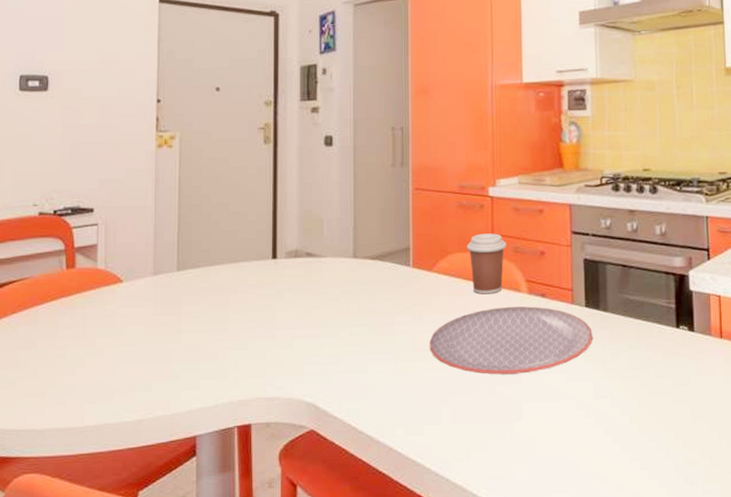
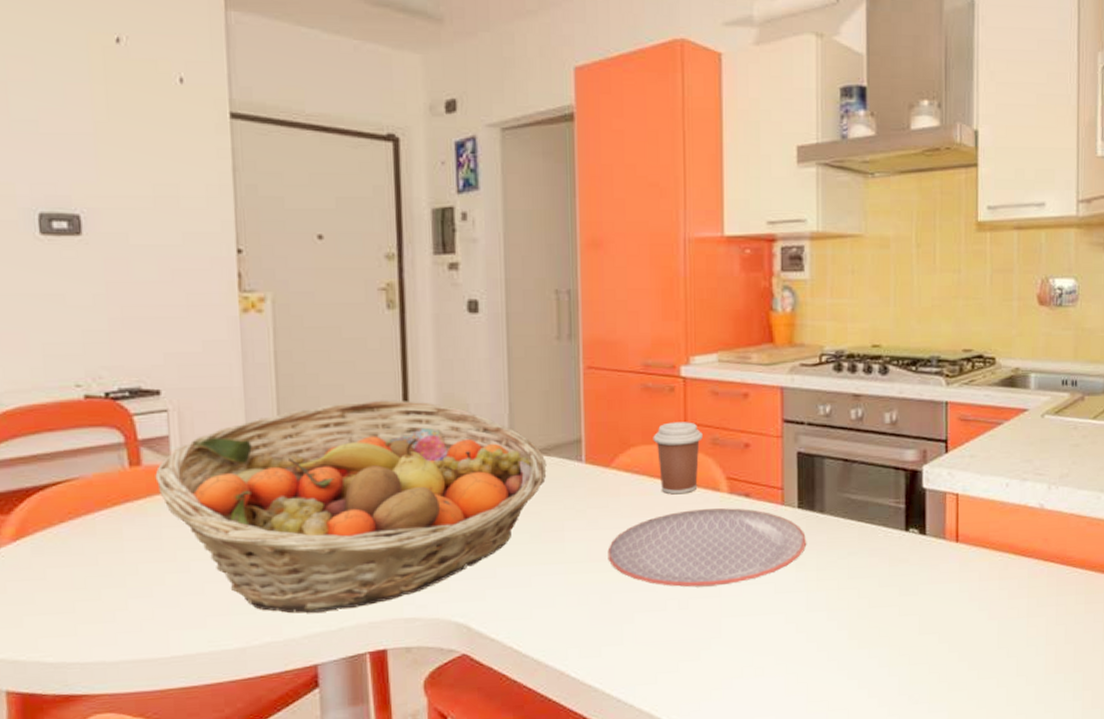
fruit basket: none [84,215,382,392] -> present [155,400,547,613]

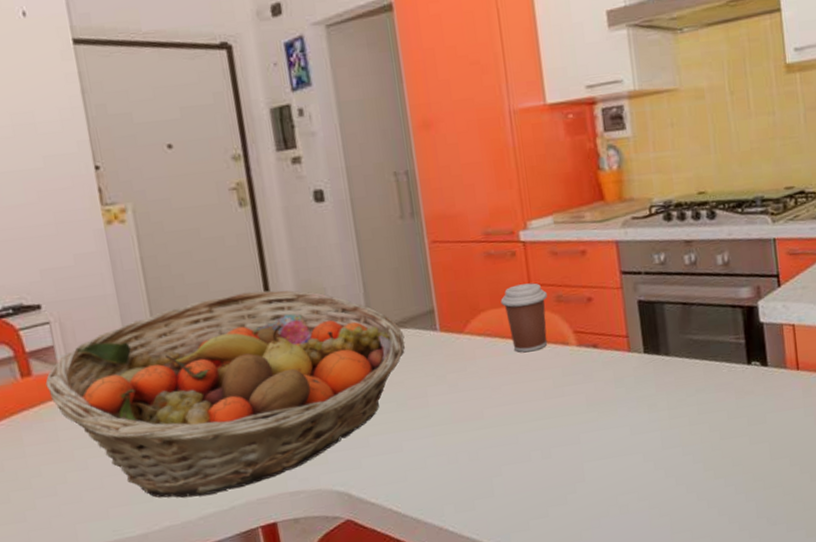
plate: present [607,508,807,588] -> none [470,359,656,438]

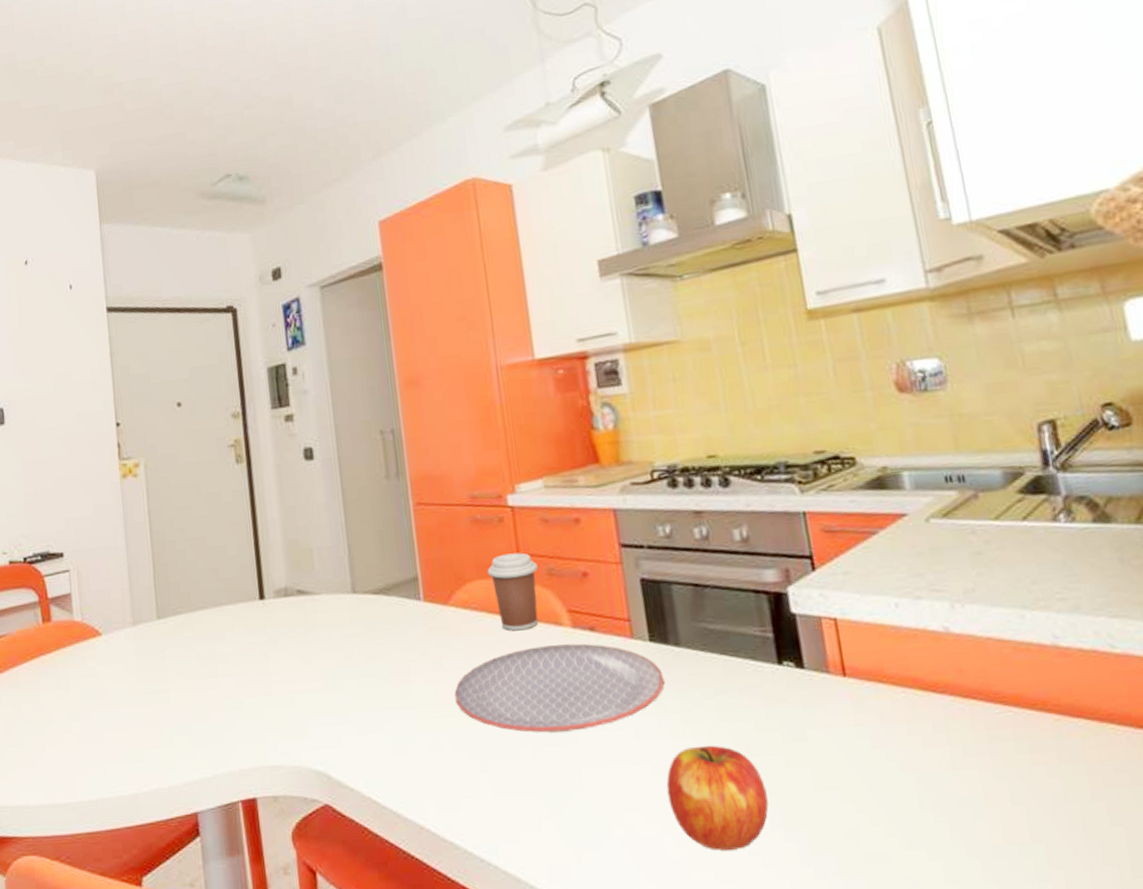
fruit basket: present [45,290,405,498] -> none [61,548,388,760]
plate: none [470,359,656,438] -> present [454,643,665,733]
apple: none [654,433,735,516] -> present [666,745,769,851]

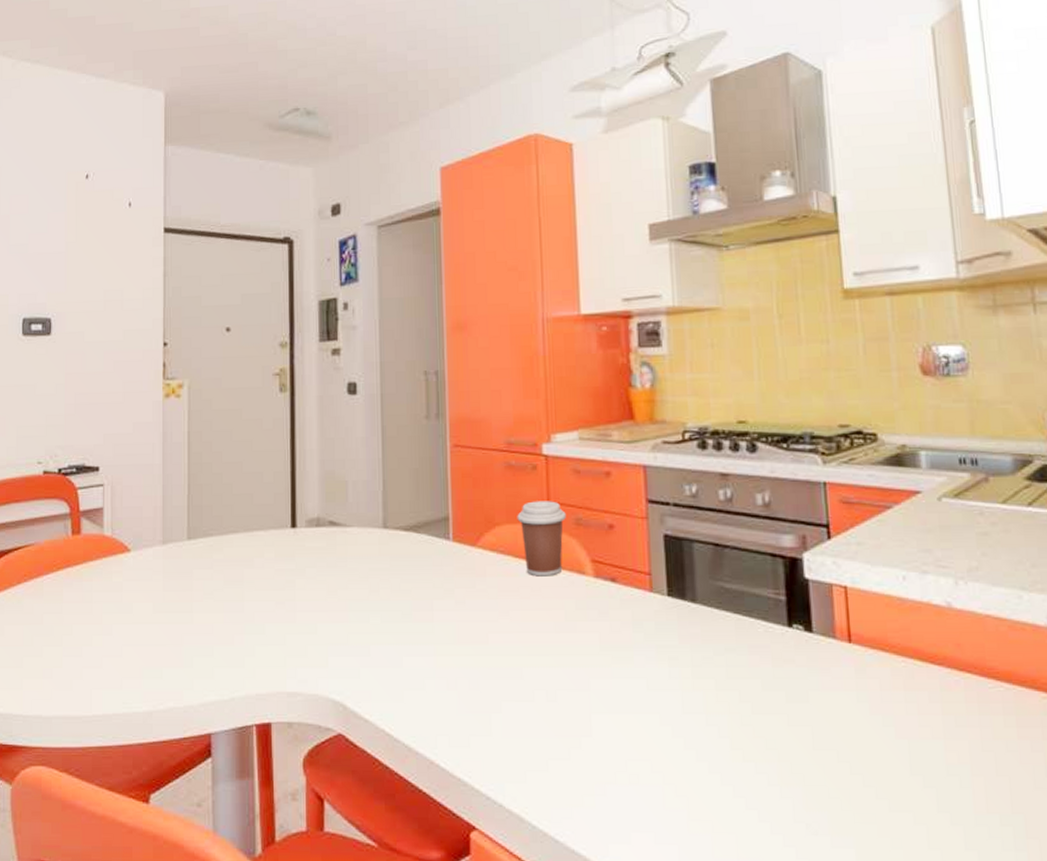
plate: present [454,643,665,733] -> none [475,593,679,678]
apple: present [666,745,769,851] -> none [672,700,768,803]

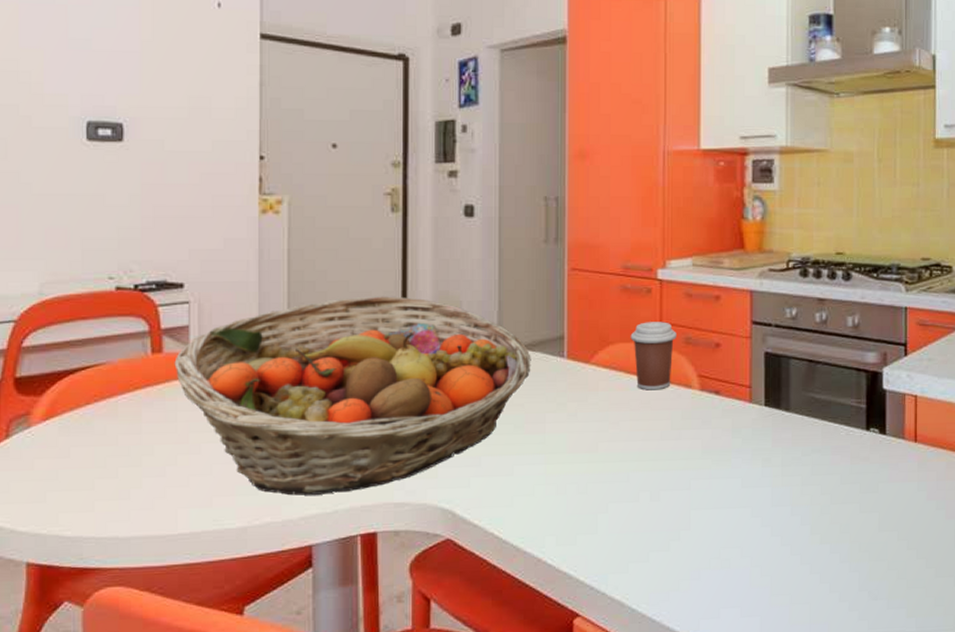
fruit basket: none [90,476,417,681] -> present [174,296,531,496]

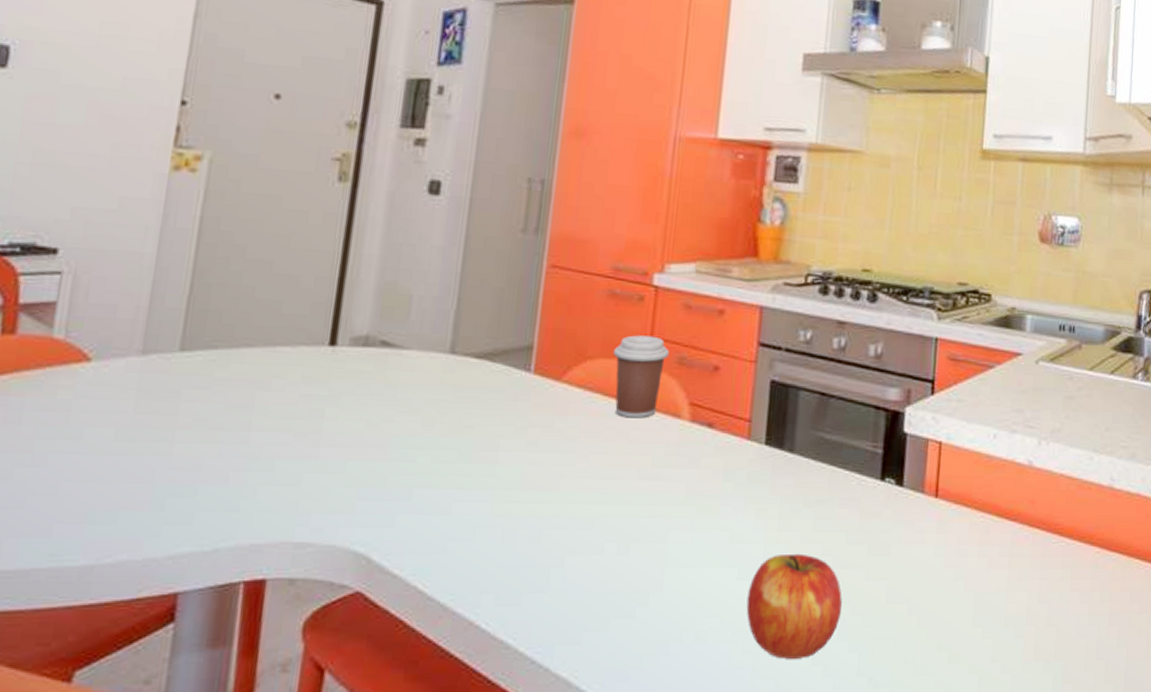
fruit basket: present [174,296,531,496] -> none [29,281,490,528]
apple: none [761,493,841,579] -> present [746,553,842,659]

